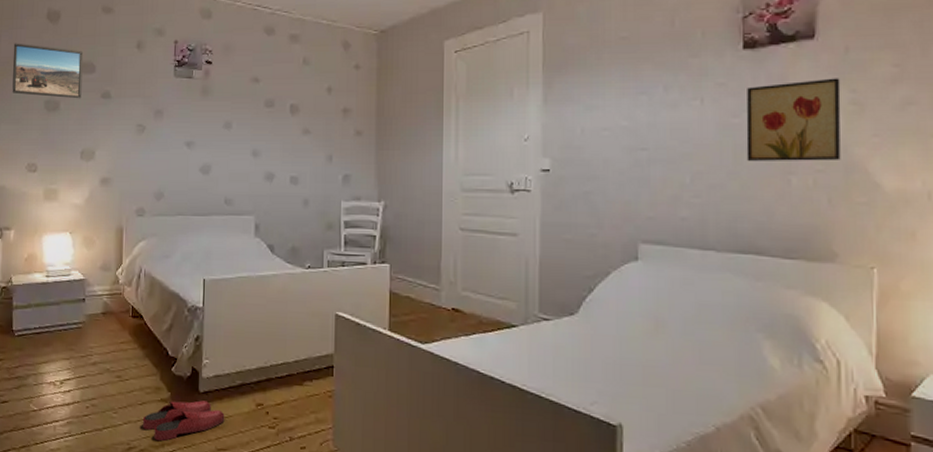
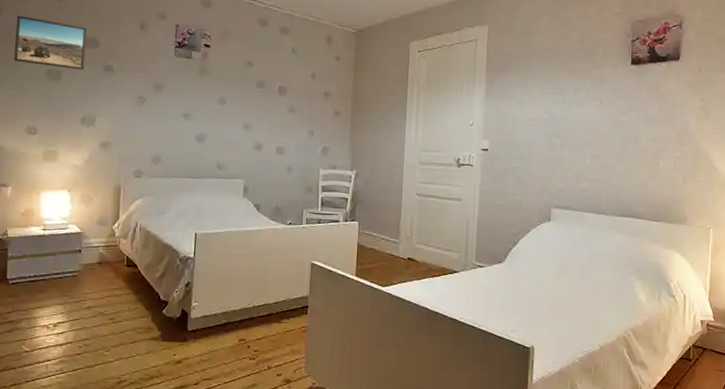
slippers: present [142,400,225,442] -> none [133,338,211,375]
wall art: present [746,78,841,161] -> none [630,90,695,151]

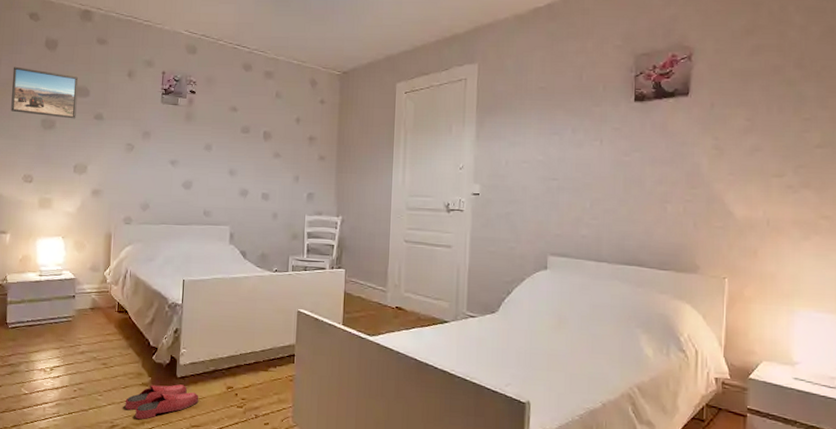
slippers: none [133,338,211,375] -> present [124,384,199,420]

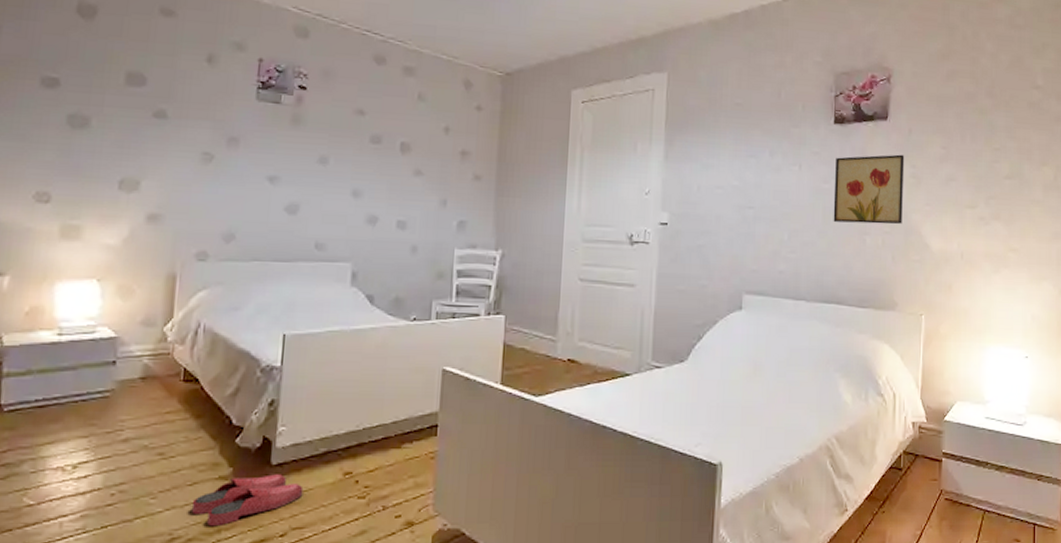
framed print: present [11,66,78,119] -> none [16,38,129,116]
wall art: none [634,127,707,193] -> present [833,154,905,225]

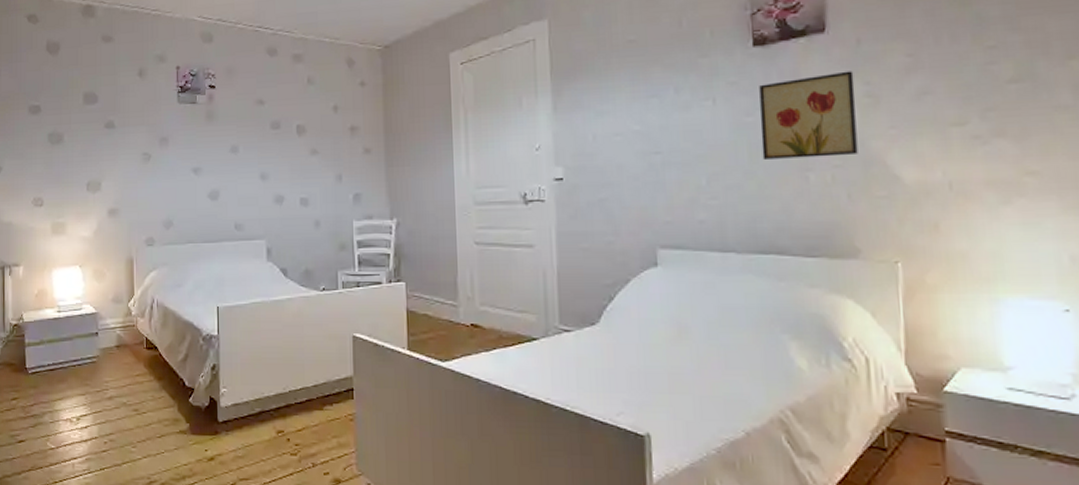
slippers: present [191,474,304,527] -> none [162,430,246,474]

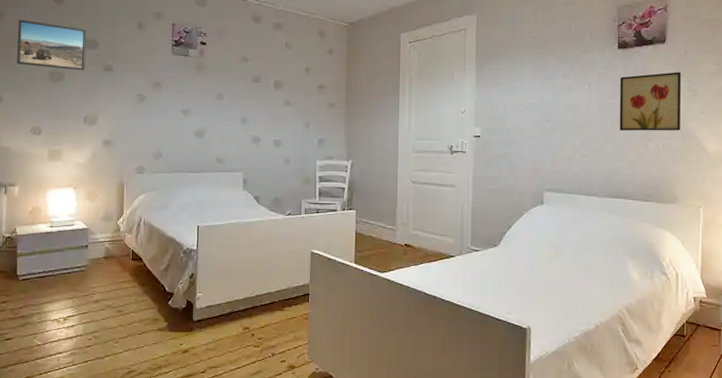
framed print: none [14,76,85,130] -> present [17,19,87,71]

